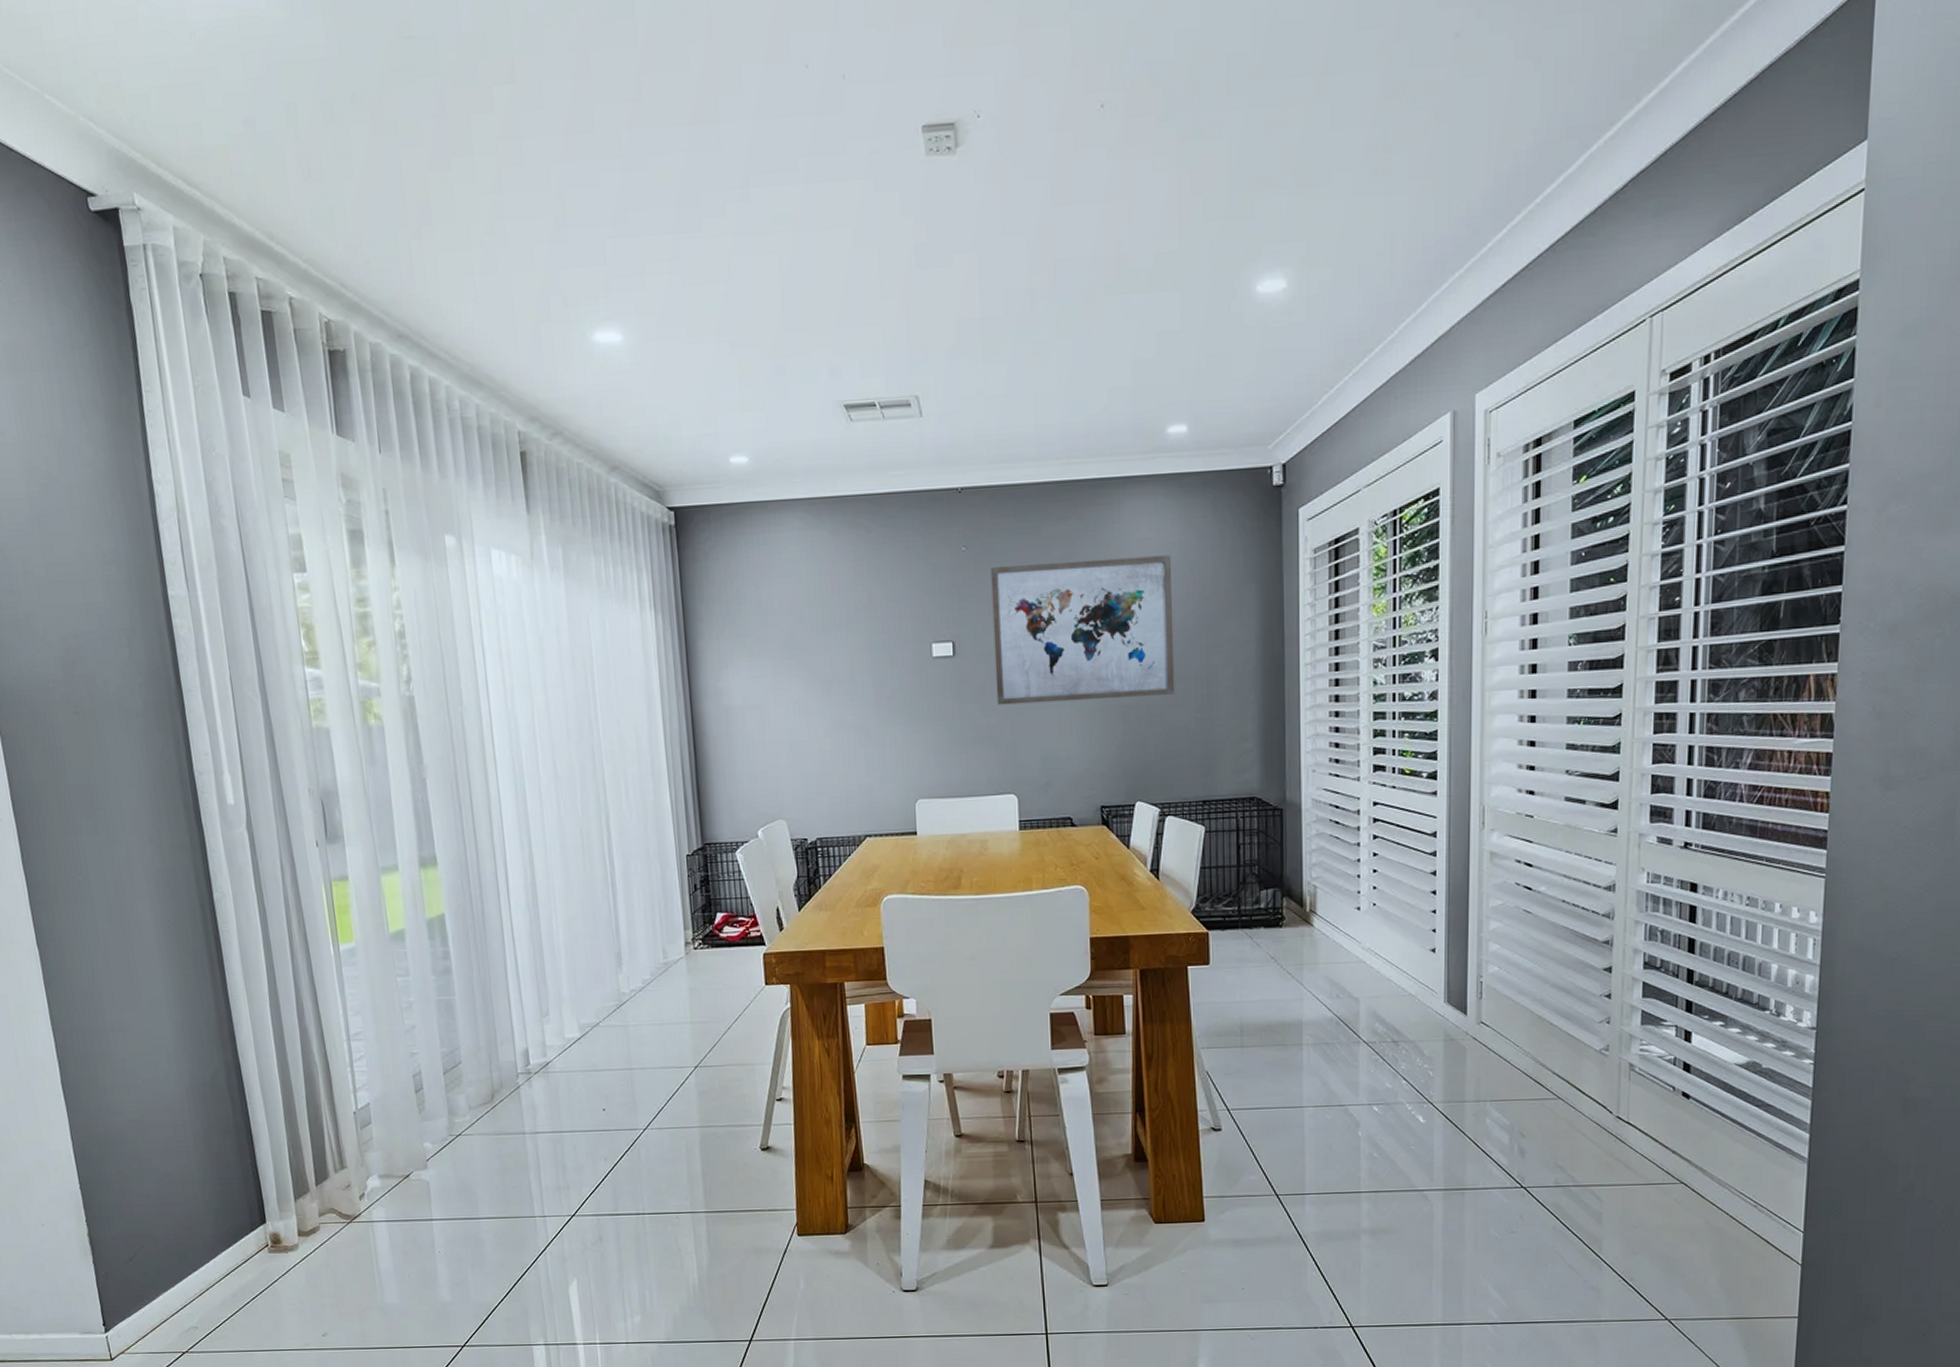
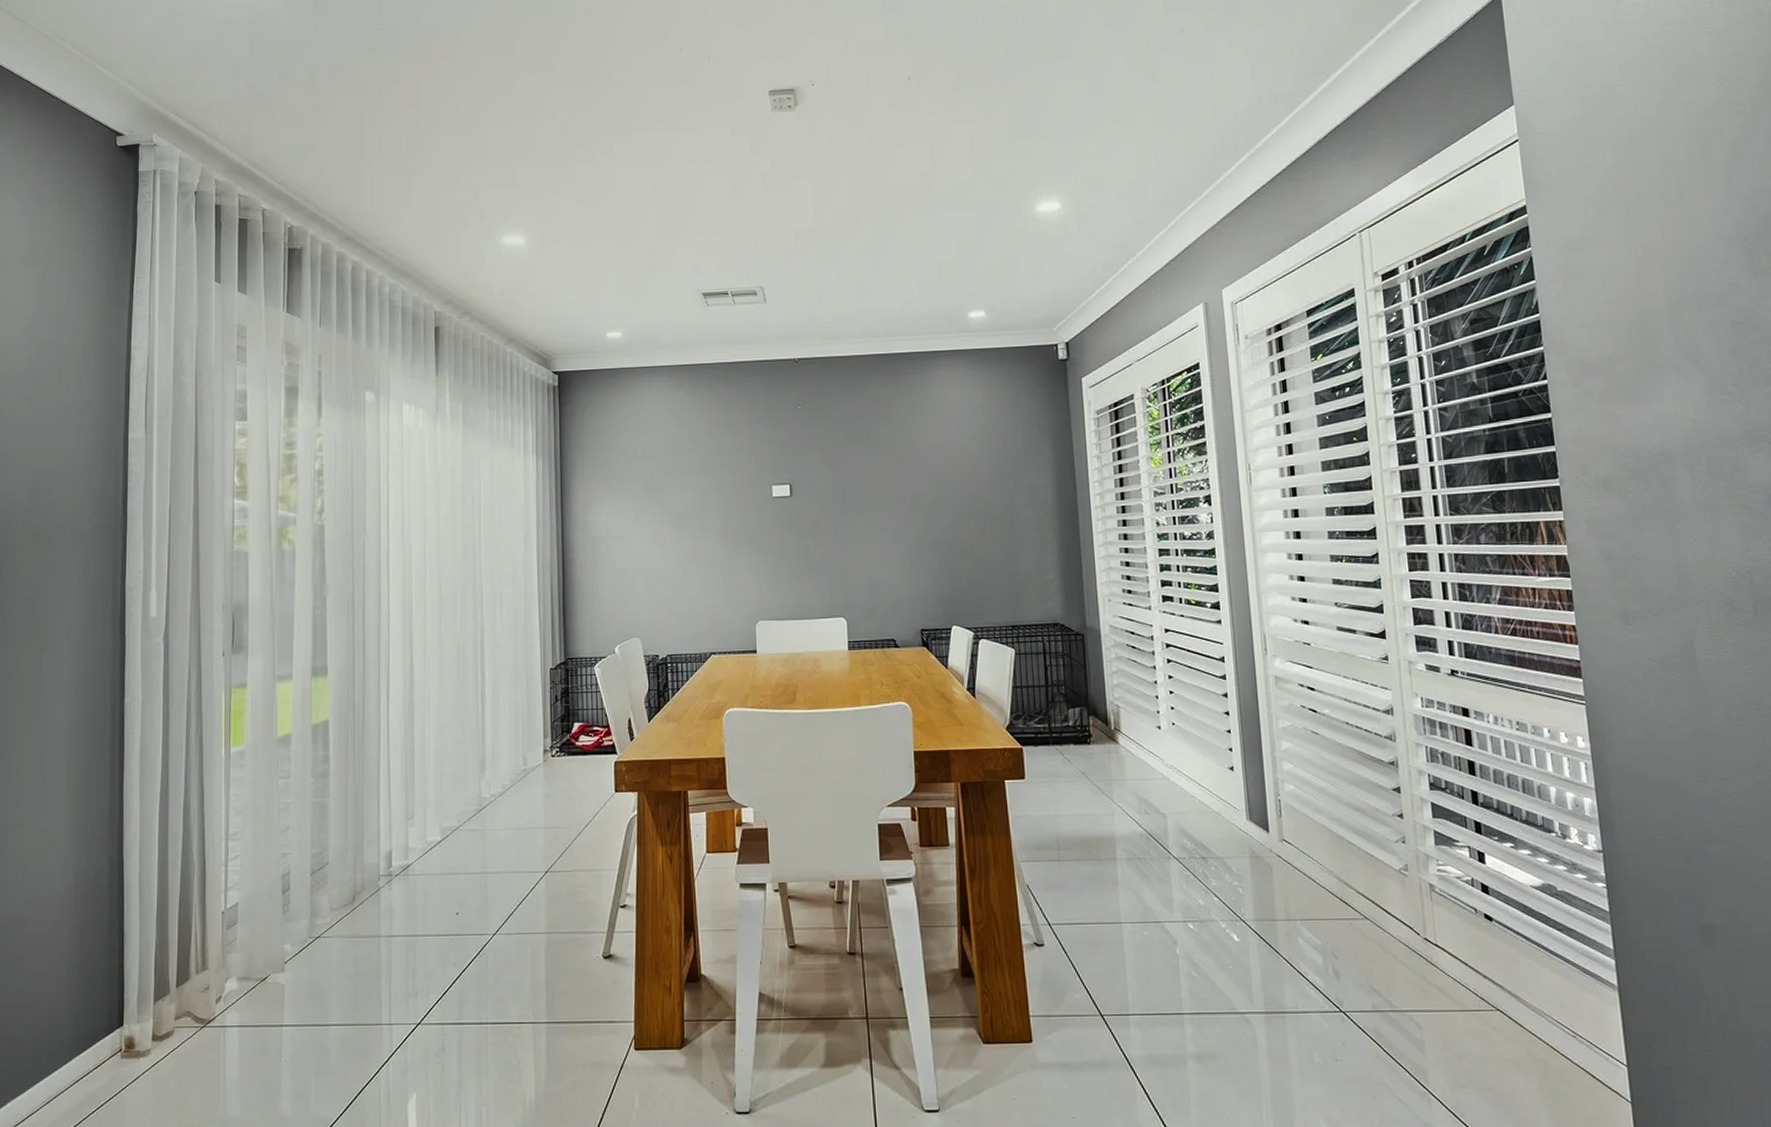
wall art: present [990,555,1175,705] -> none [822,414,983,539]

